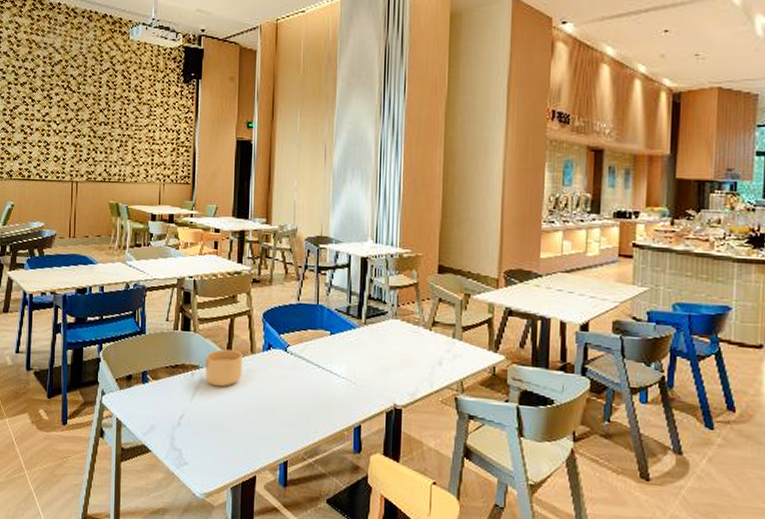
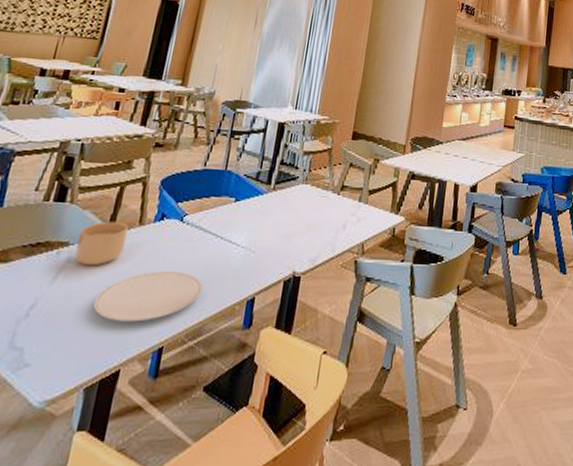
plate: none [226,395,312,438] -> present [93,270,203,322]

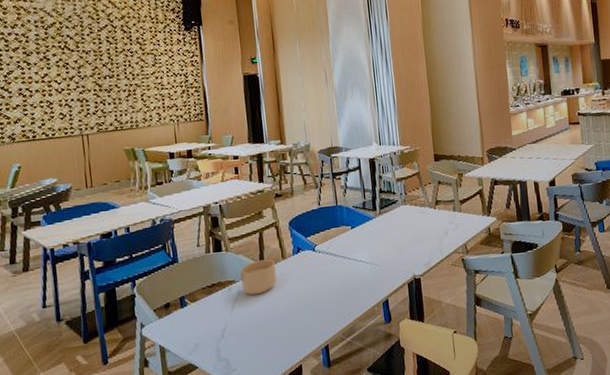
plate: present [93,270,203,322] -> none [267,288,345,332]

